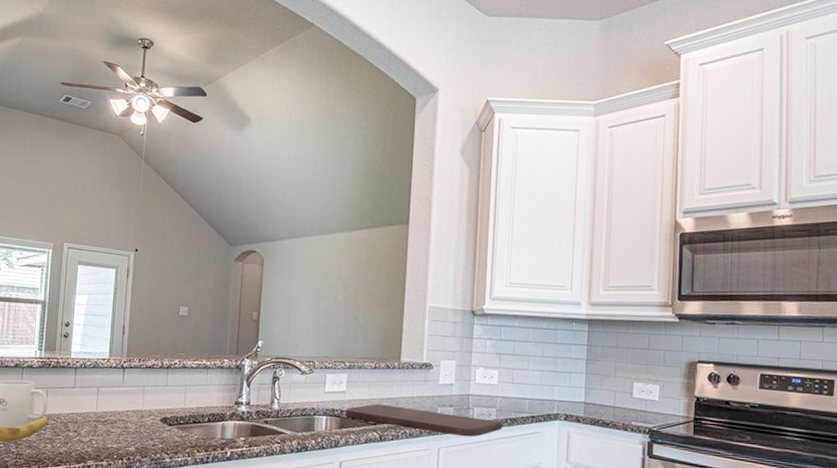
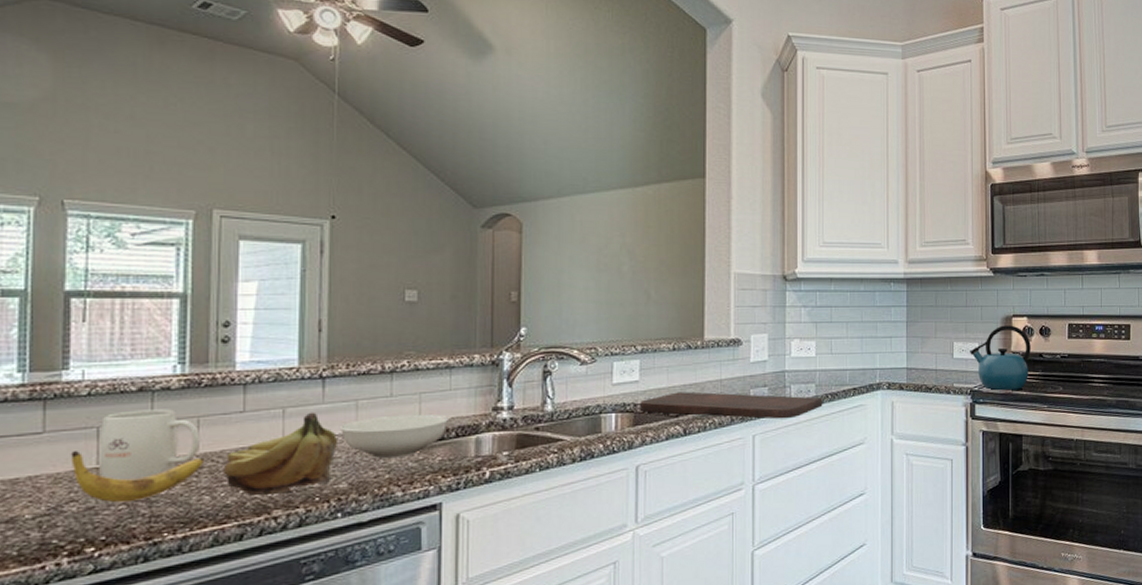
fruit: none [58,392,130,449] -> present [221,412,337,495]
bowl: none [132,400,205,433] -> present [340,414,450,458]
kettle: none [650,370,717,435] -> present [970,325,1031,391]

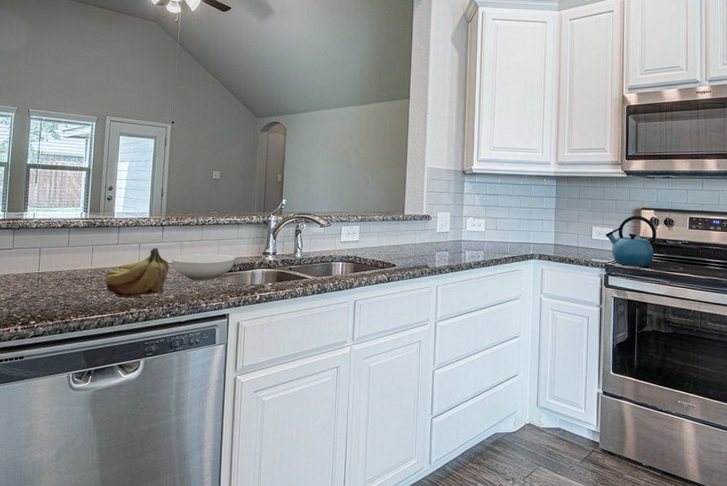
banana: present [71,451,204,503] -> none [25,261,94,296]
mug: present [97,409,202,481] -> none [39,239,94,282]
cutting board: present [640,391,823,419] -> none [359,250,489,276]

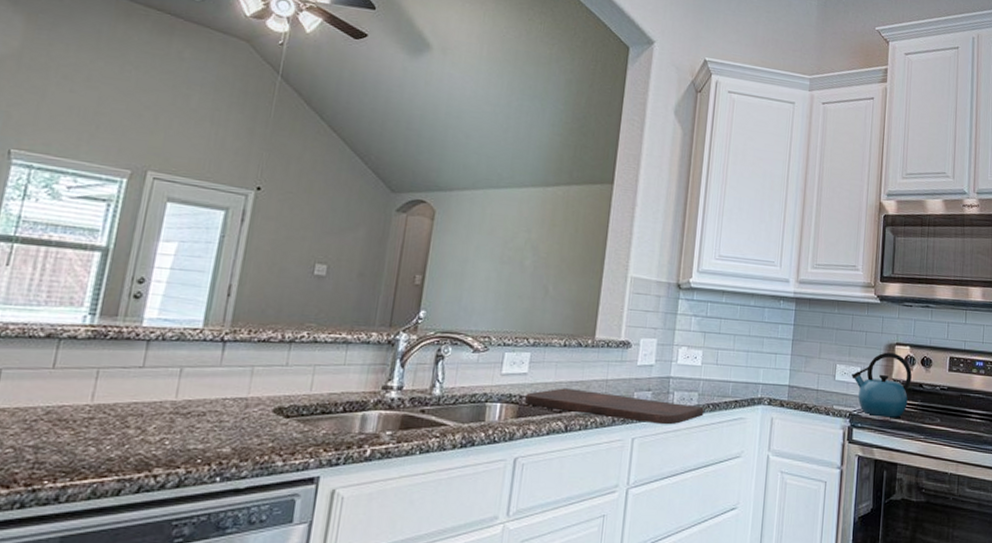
fruit: present [103,247,169,298] -> none [108,373,228,452]
bowl: present [171,253,236,281] -> none [232,384,340,427]
cutting board: none [359,250,489,276] -> present [525,388,704,425]

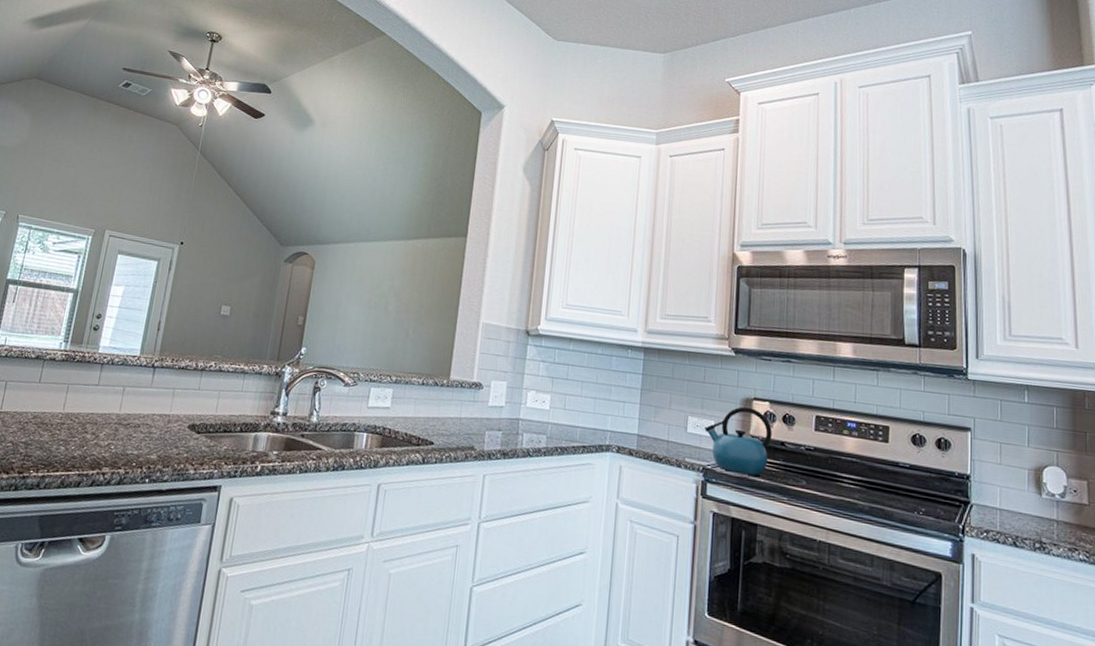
cutting board: present [525,388,704,425] -> none [388,423,552,465]

